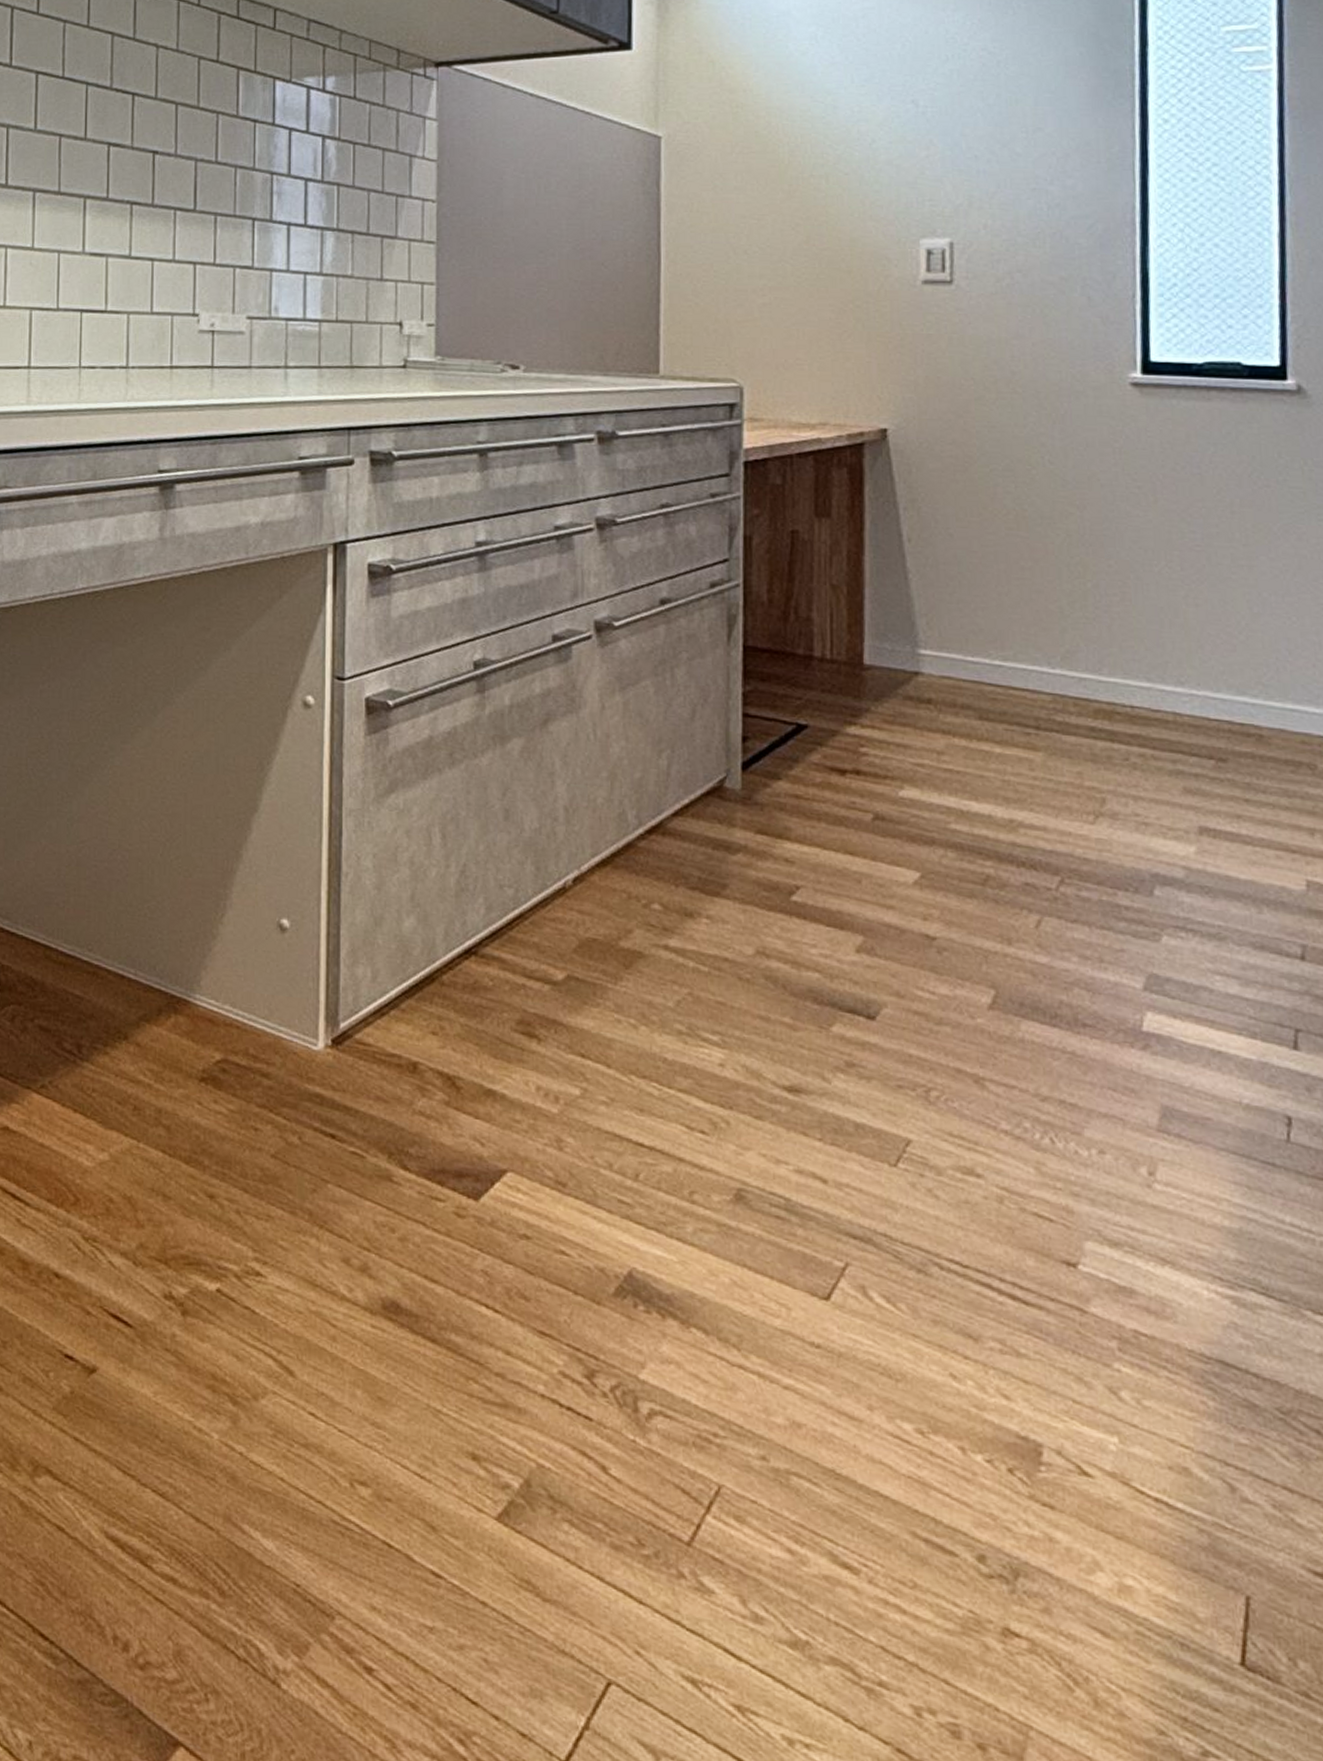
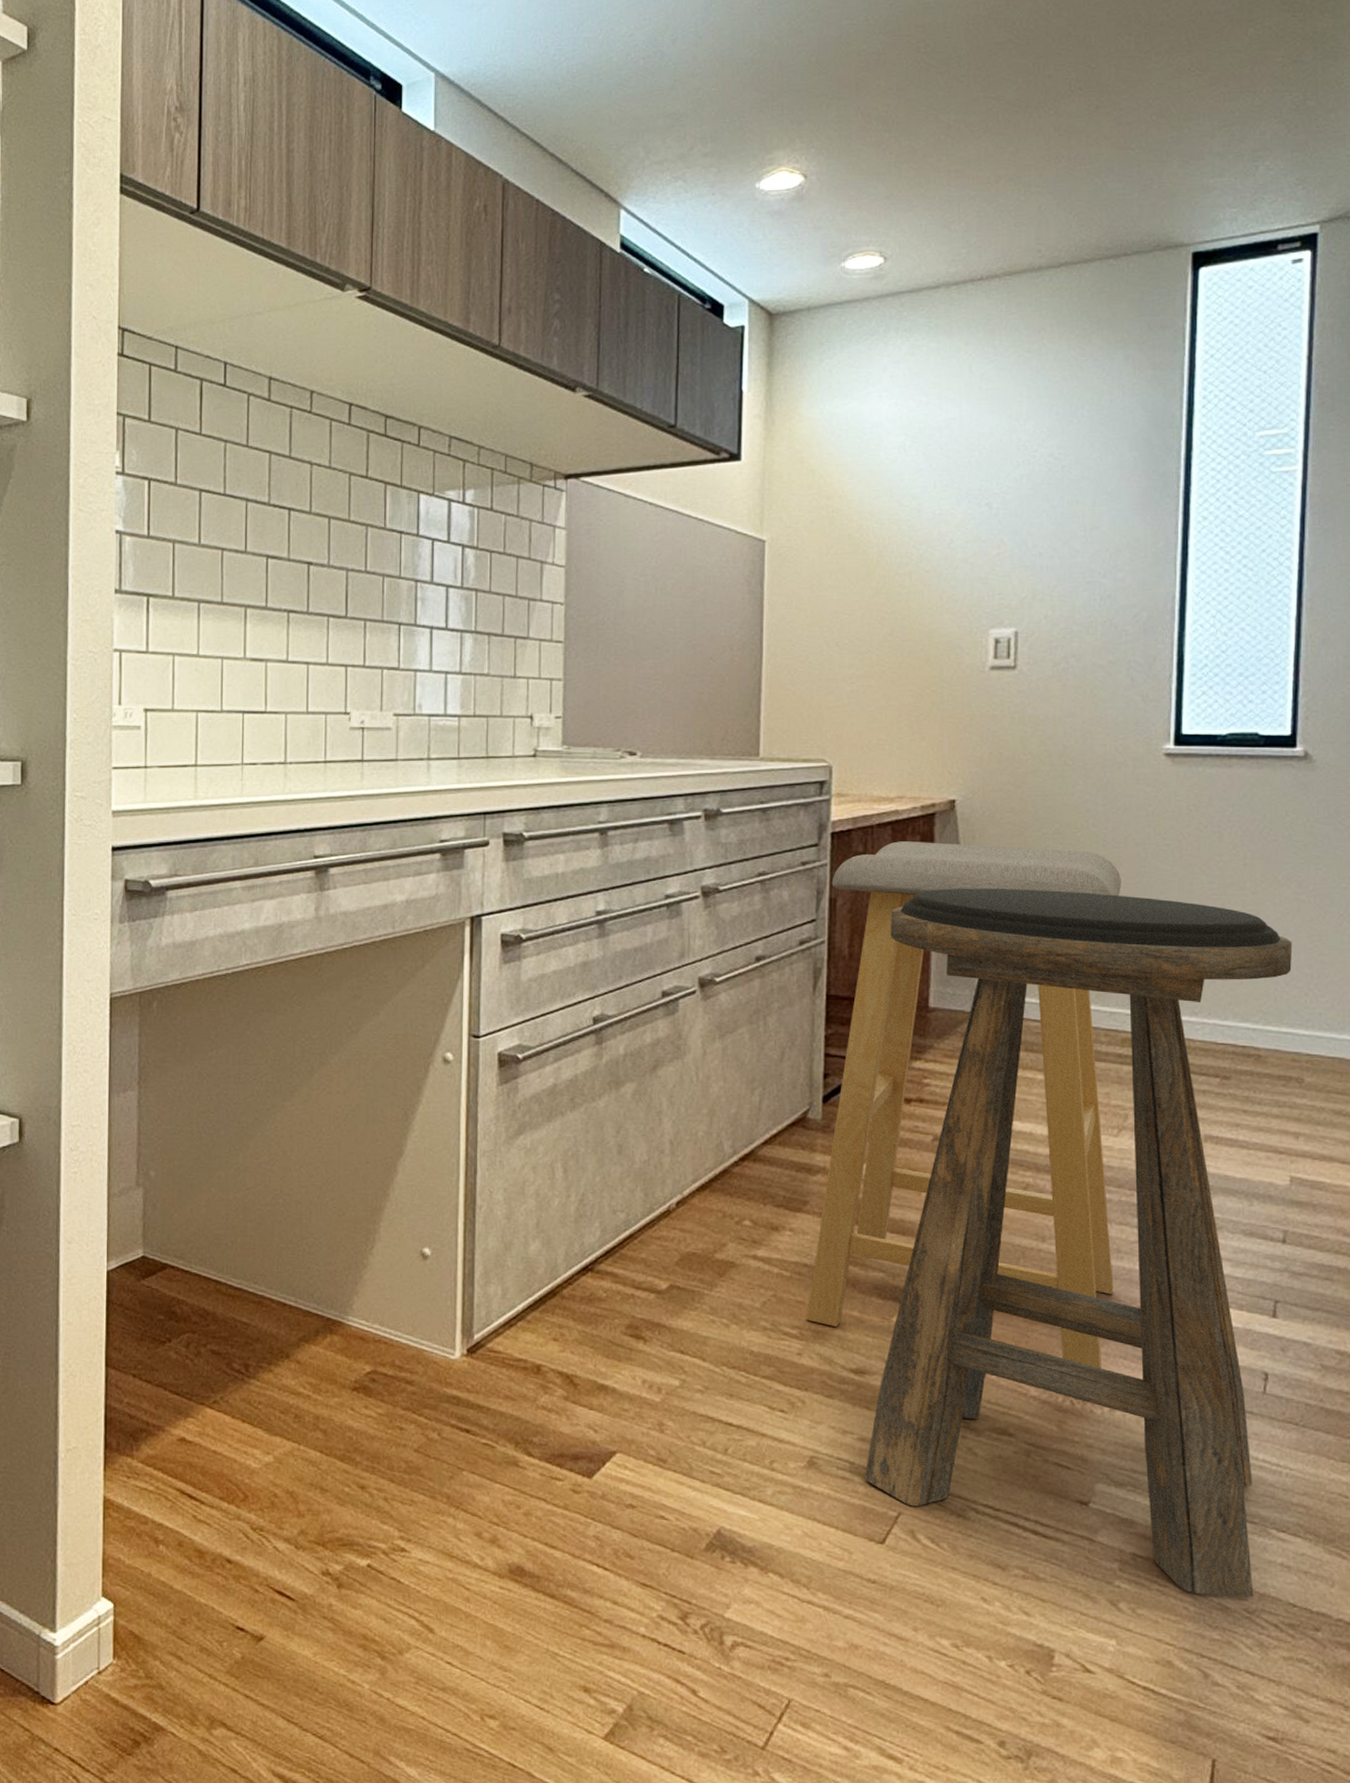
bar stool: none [728,473,1097,1101] -> present [806,841,1121,1369]
stool: none [803,528,1295,1394] -> present [865,888,1293,1598]

